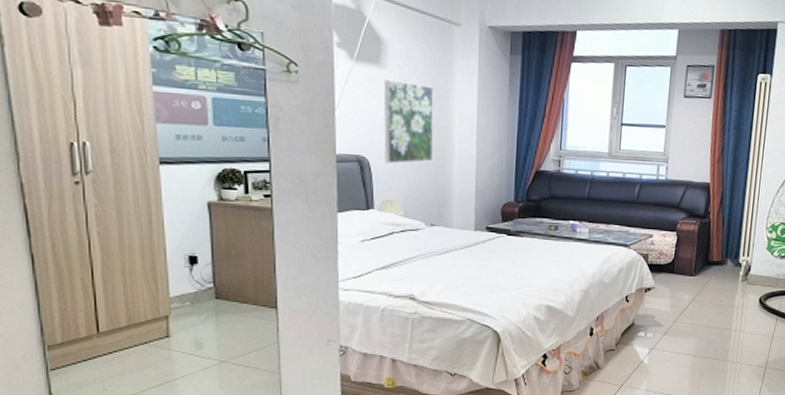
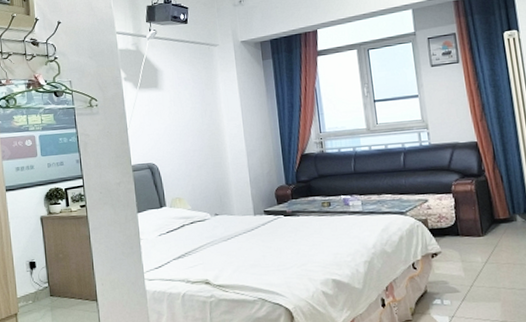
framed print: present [383,79,434,164] -> none [162,97,210,167]

